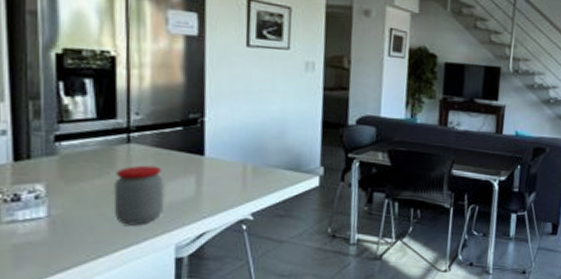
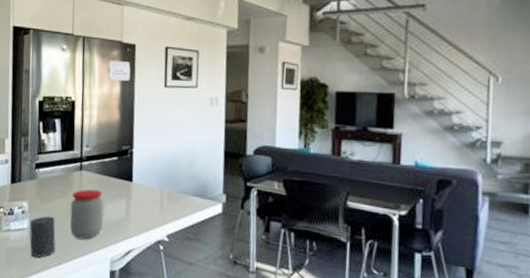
cup: none [48,200,92,252] -> present [29,216,56,258]

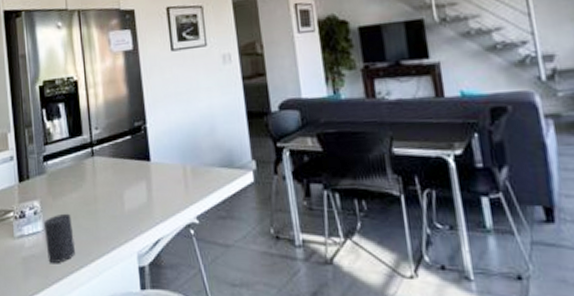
jar: present [70,189,104,240] -> none [86,175,124,235]

